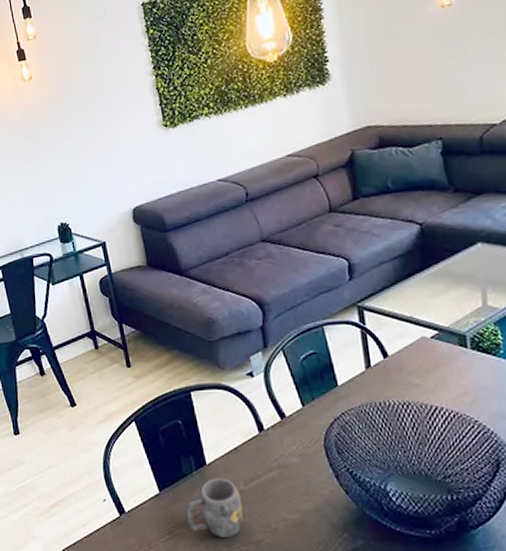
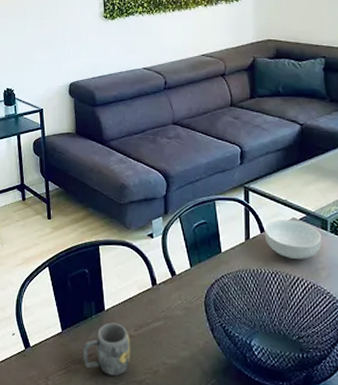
cereal bowl: none [387,339,462,385] -> present [264,219,322,259]

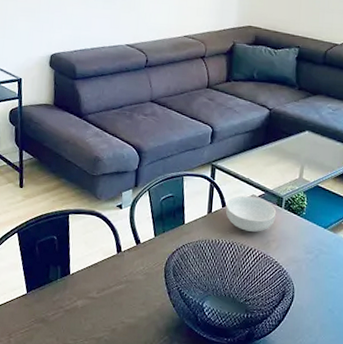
mug: present [83,322,131,376] -> none [46,285,93,333]

